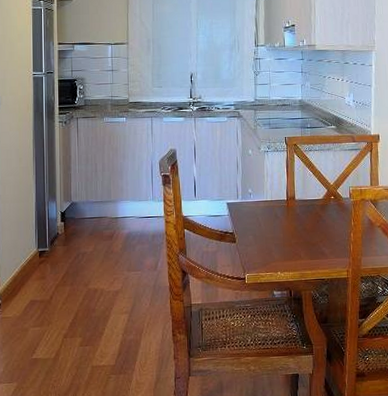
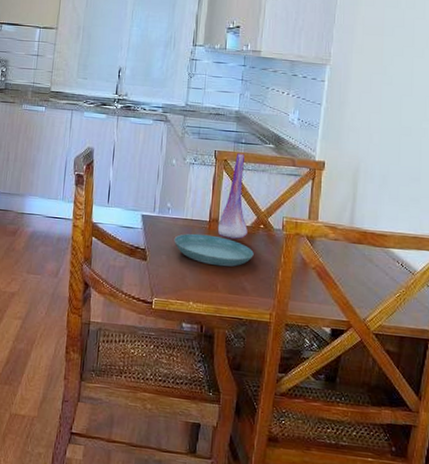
saucer: none [258,211,328,238] -> present [174,233,254,267]
vase: none [294,137,321,213] -> present [217,153,248,240]

